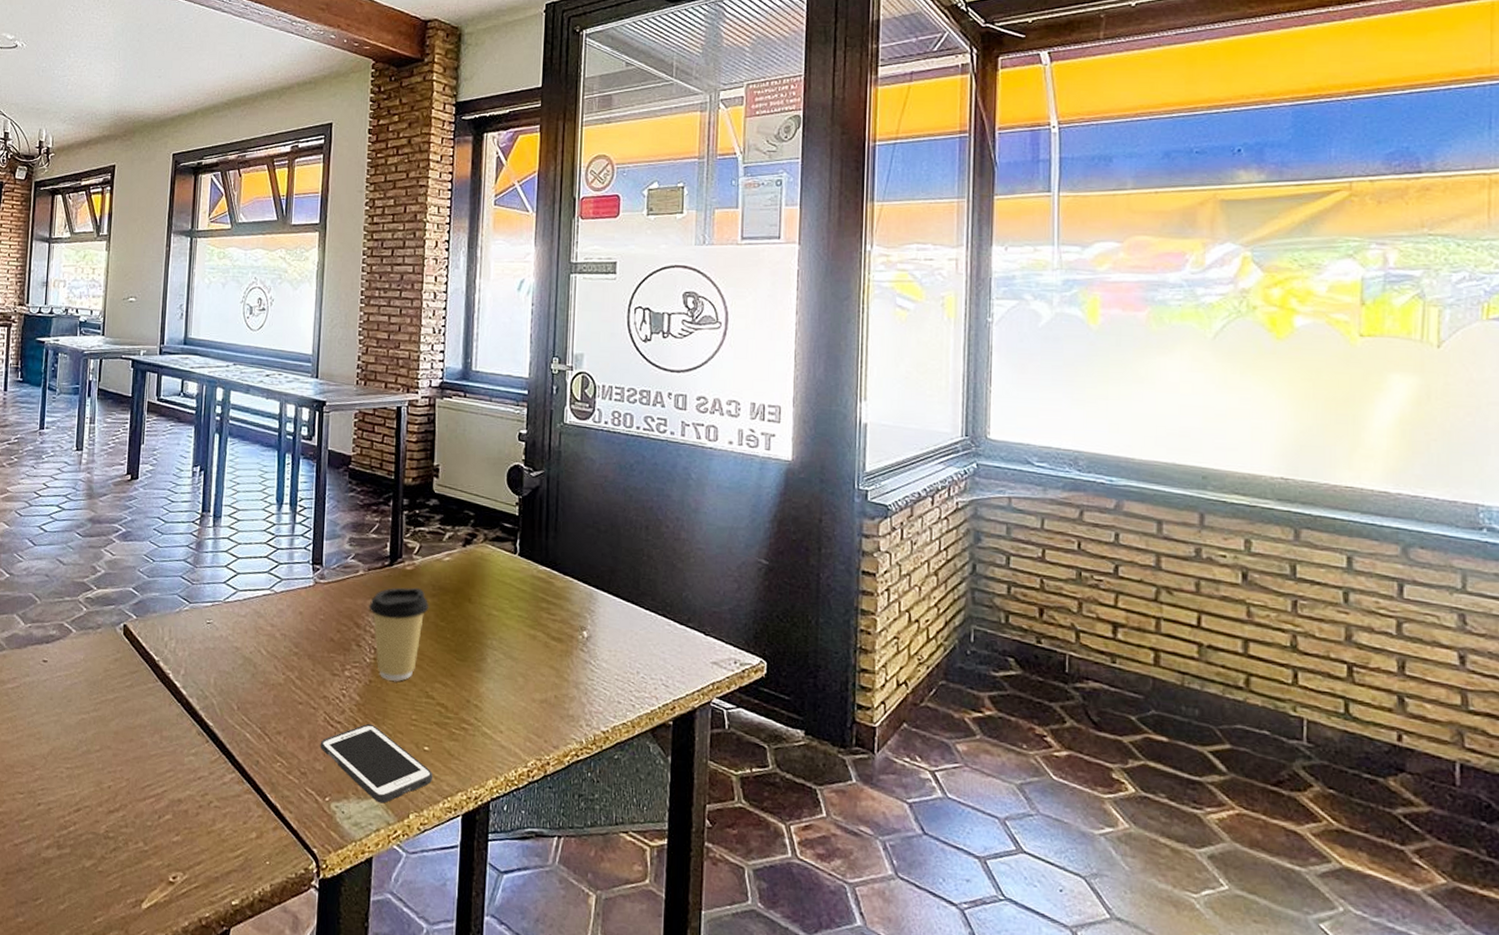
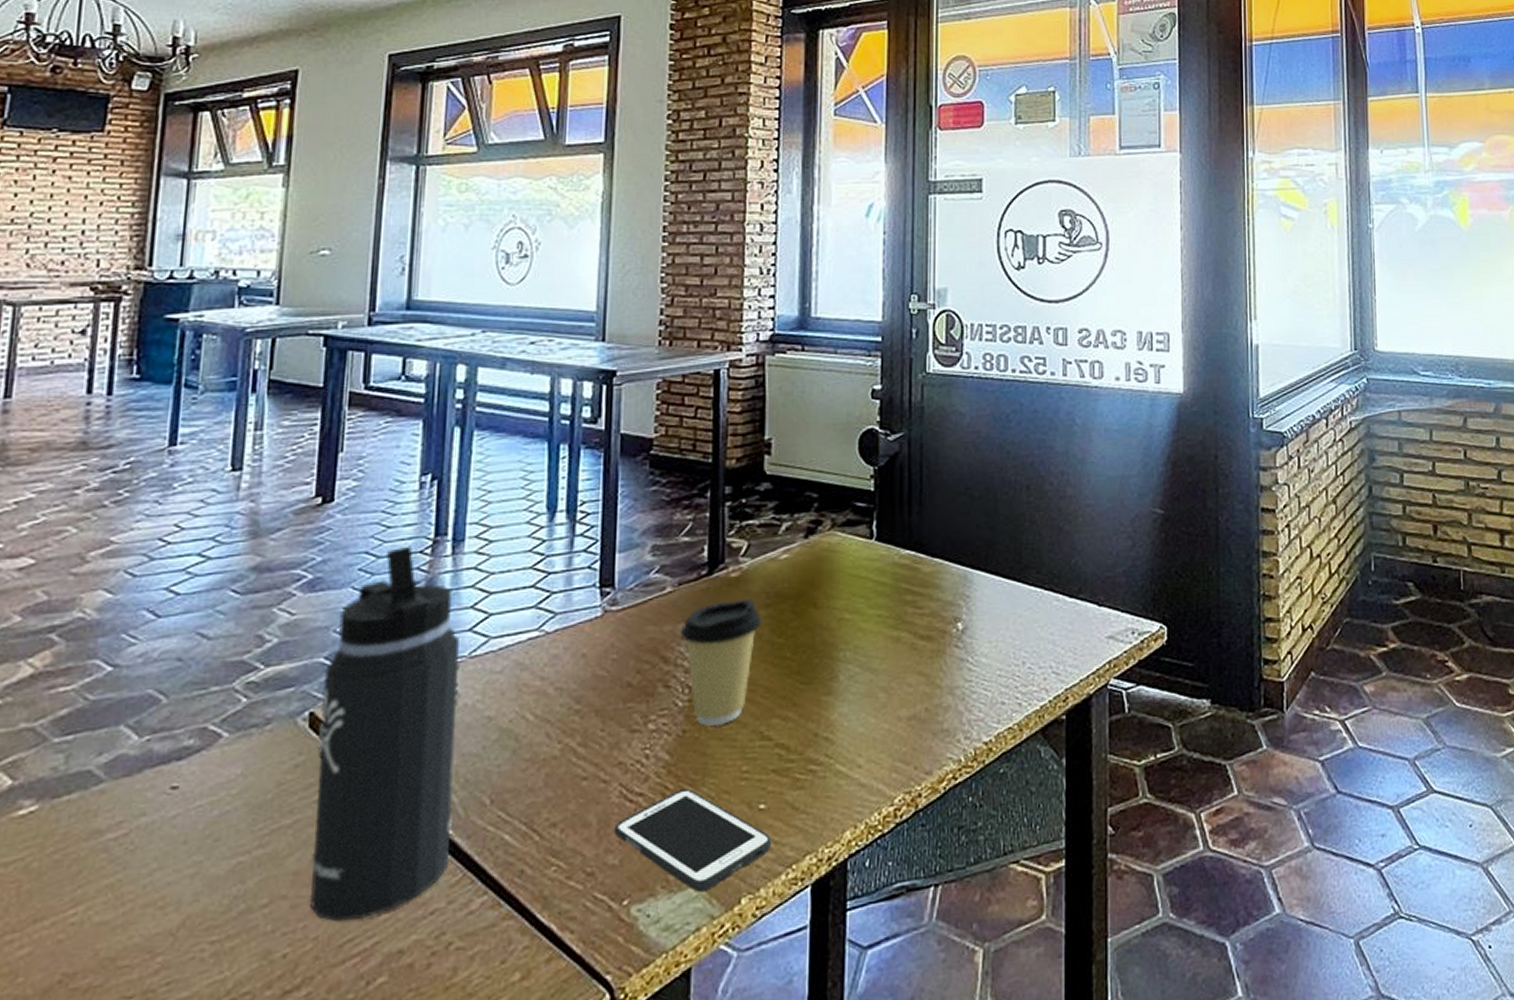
thermos bottle: none [124,516,219,773] -> present [309,545,461,921]

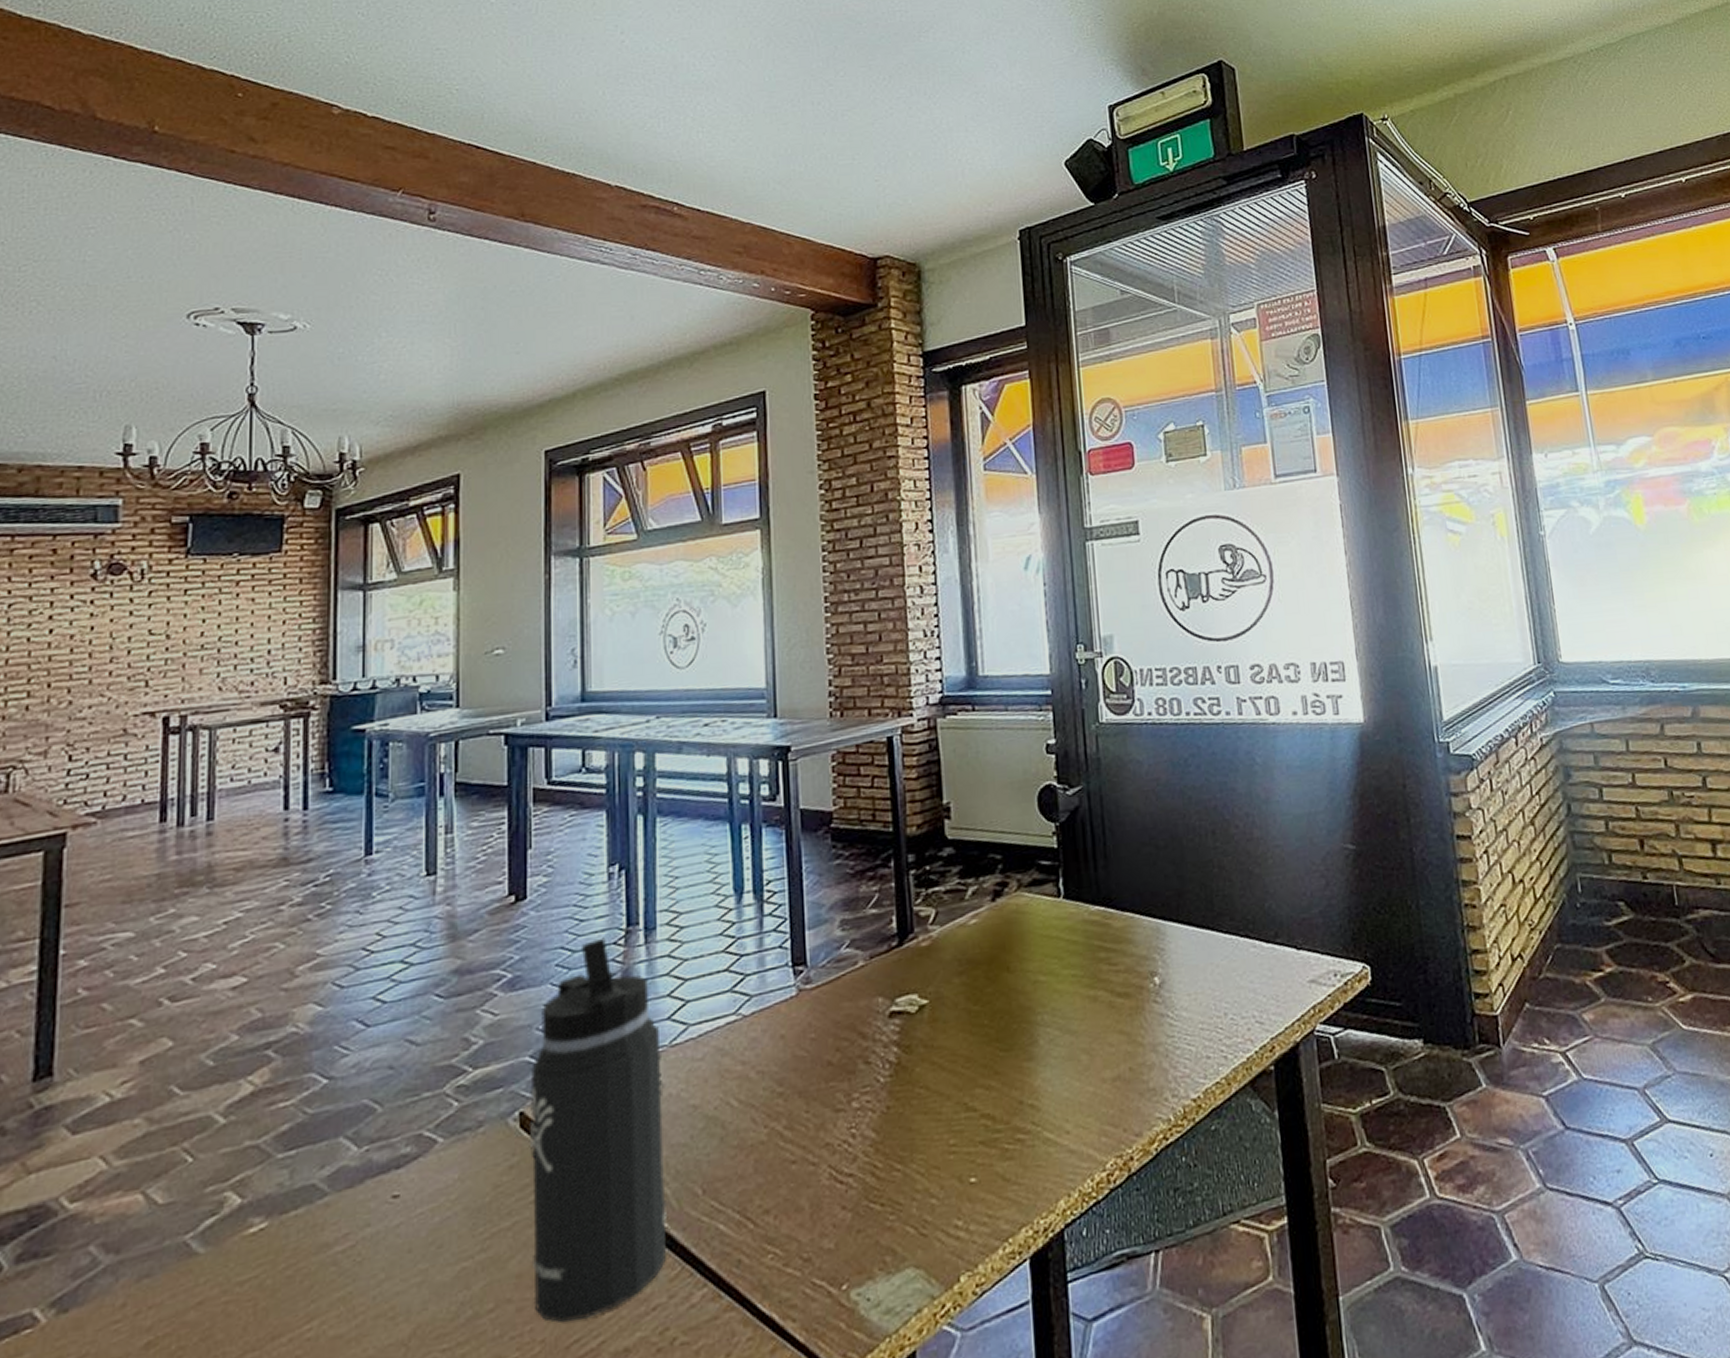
cell phone: present [614,788,772,893] -> none [826,1165,987,1273]
coffee cup: present [680,598,762,727] -> none [876,967,957,1101]

